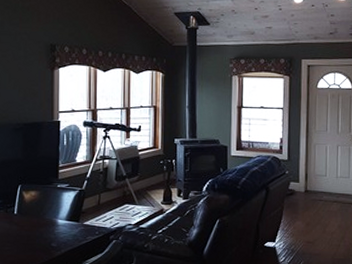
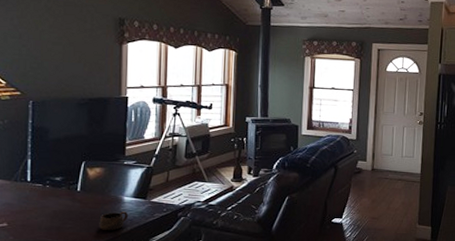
cup: none [35,234,62,254] -> present [99,211,128,231]

